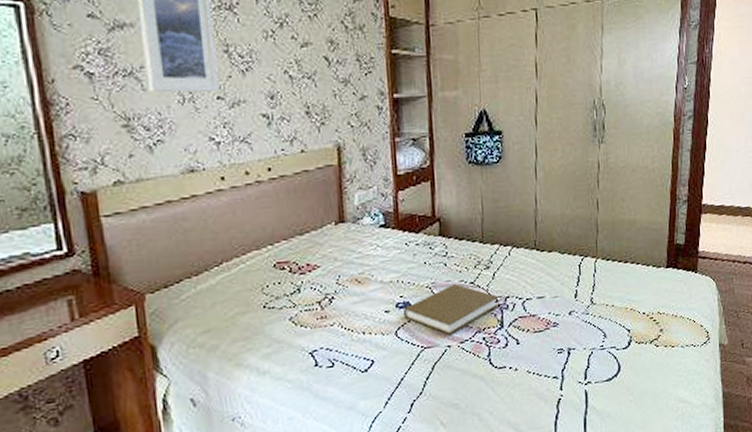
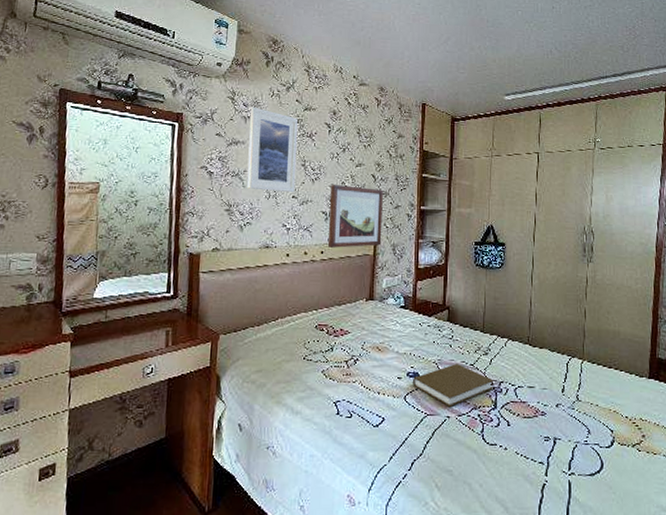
wall art: none [270,74,347,162] -> present [328,185,383,248]

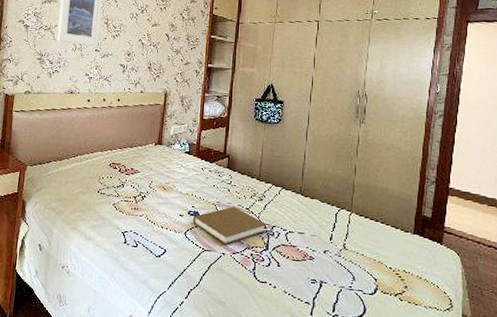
wall art: present [328,185,383,248] -> none [124,41,175,97]

